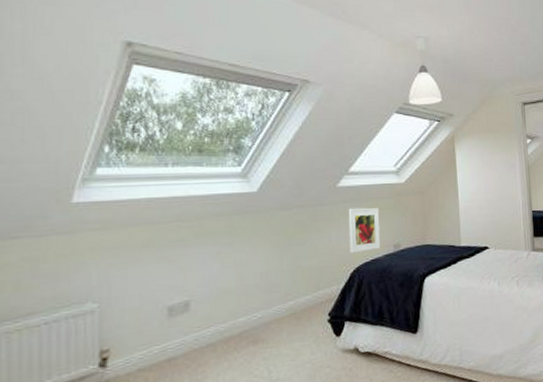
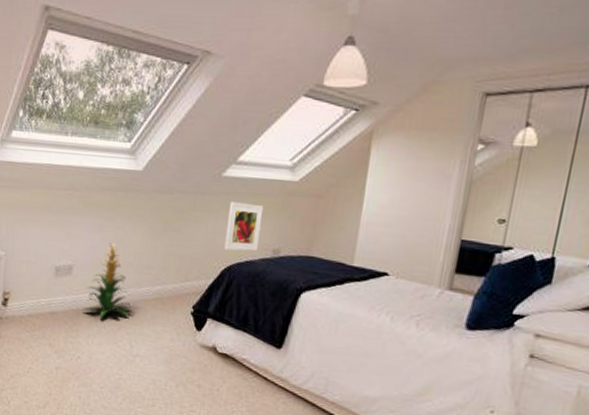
indoor plant: none [208,268,263,349] -> present [84,242,131,317]

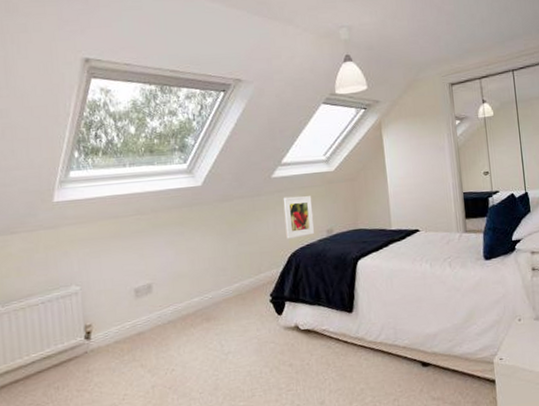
indoor plant: present [84,242,131,317] -> none [168,255,214,325]

